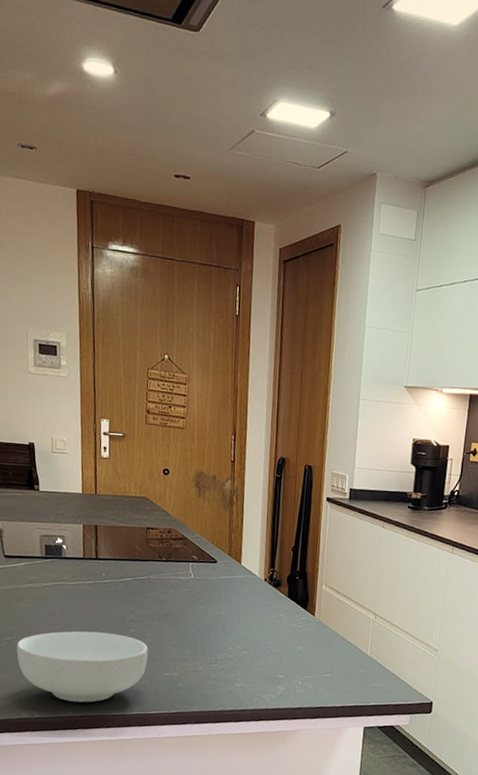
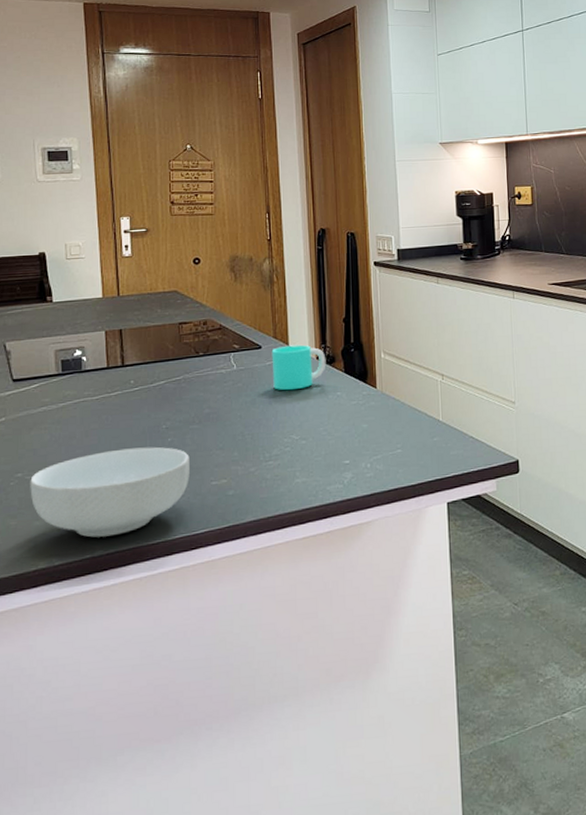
cup: none [224,564,273,606] -> present [271,345,326,391]

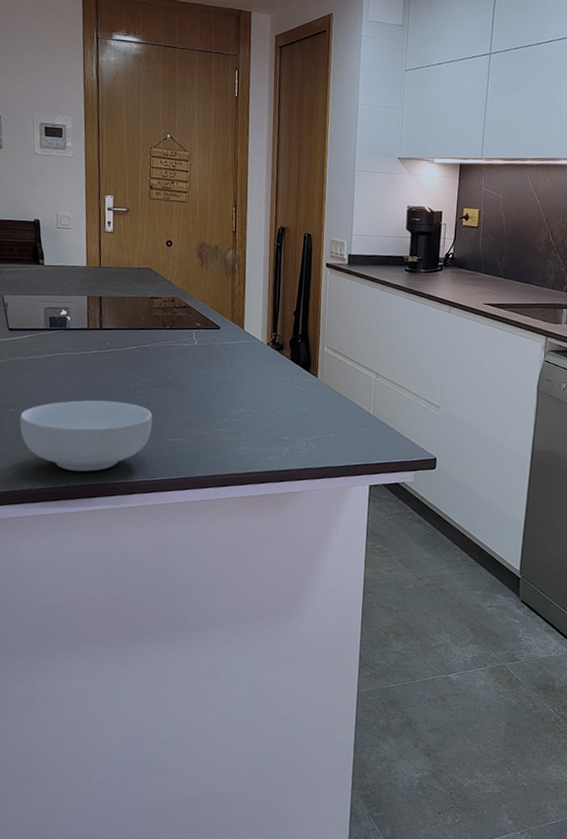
cup: present [271,345,326,391] -> none [228,329,276,370]

